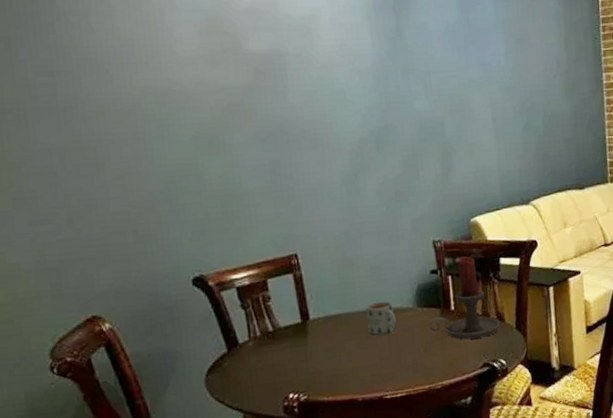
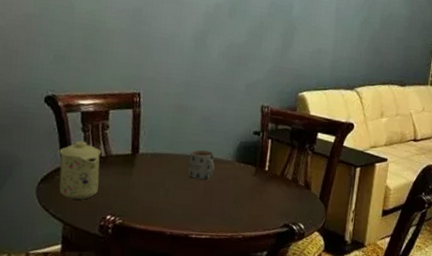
mug: none [221,318,274,385] -> present [59,140,102,200]
candle holder: present [428,256,501,340] -> none [241,124,307,201]

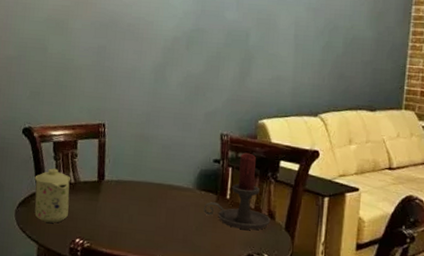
mug: present [188,149,215,180] -> none [150,177,177,207]
candle holder: none [241,124,307,201] -> present [203,152,271,230]

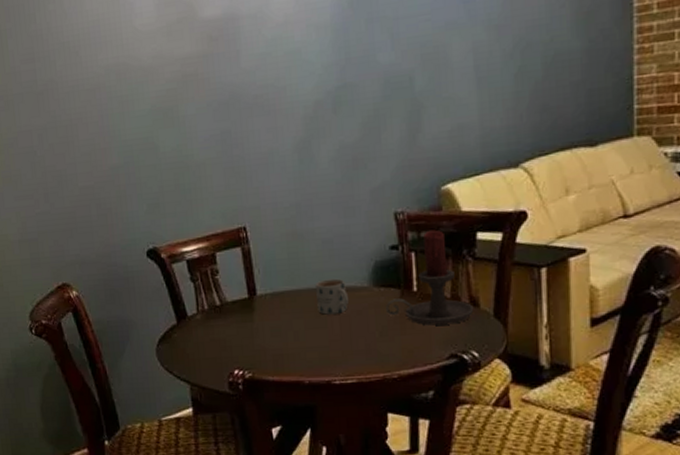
mug: present [34,168,71,223] -> none [171,291,220,357]
mug: none [150,177,177,207] -> present [316,278,350,315]

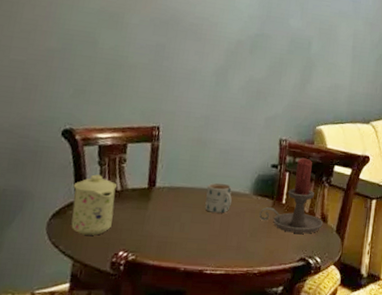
mug: none [171,291,220,357] -> present [71,174,118,236]

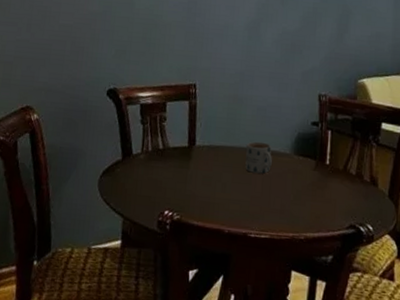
mug: present [71,174,118,236] -> none [119,133,160,194]
candle holder: present [258,157,323,234] -> none [301,114,373,198]

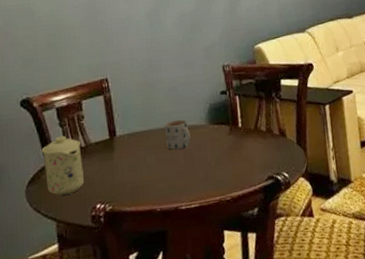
mug: none [119,133,160,194] -> present [41,135,84,195]

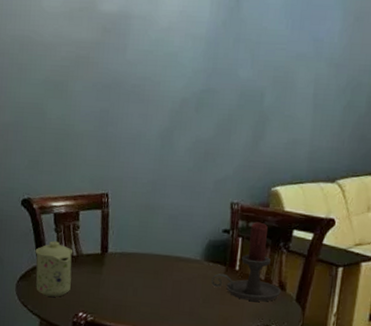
mug: present [164,119,191,150] -> none [156,248,183,279]
candle holder: none [218,78,283,154] -> present [211,222,281,302]

